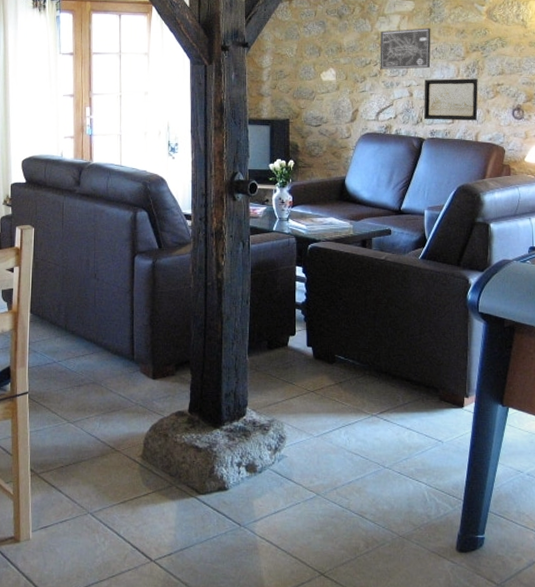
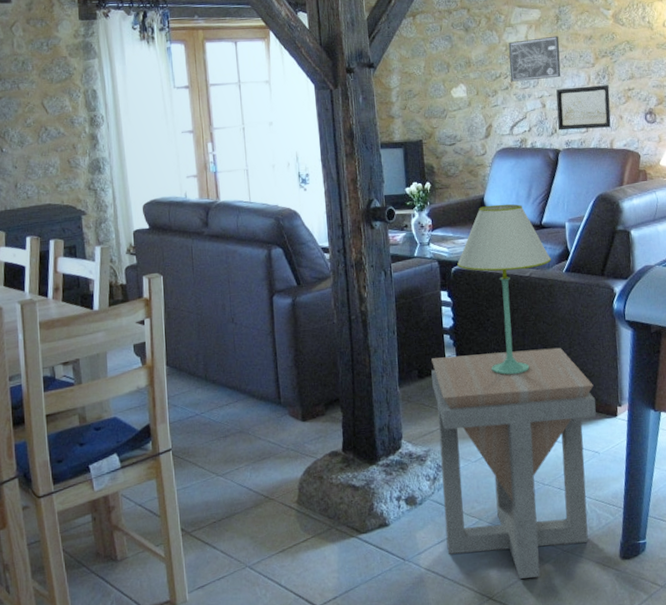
side table: none [281,331,443,560] -> present [431,347,596,579]
table lamp: none [314,187,408,354] -> present [457,204,552,375]

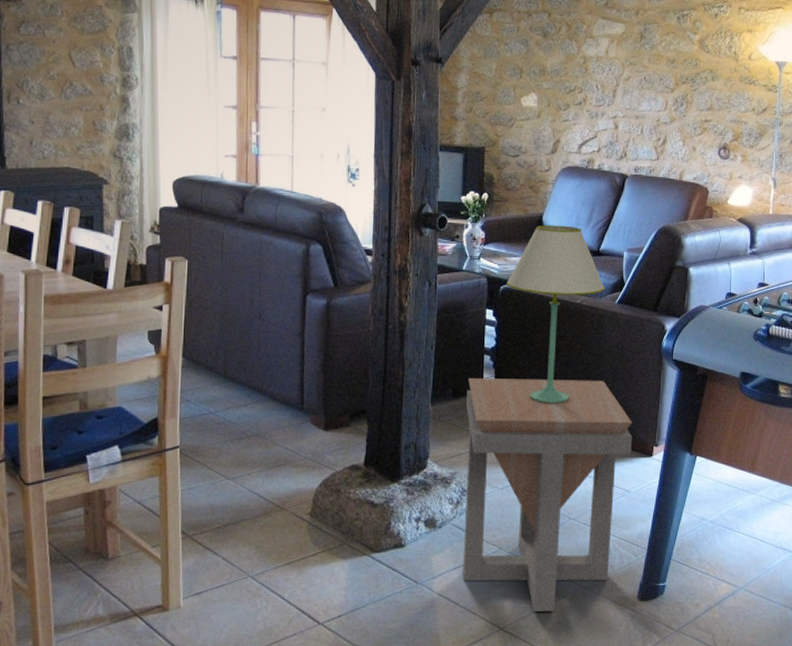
wall art: present [508,36,561,82] -> none [585,54,641,99]
wall art: present [556,85,611,131] -> none [628,111,686,158]

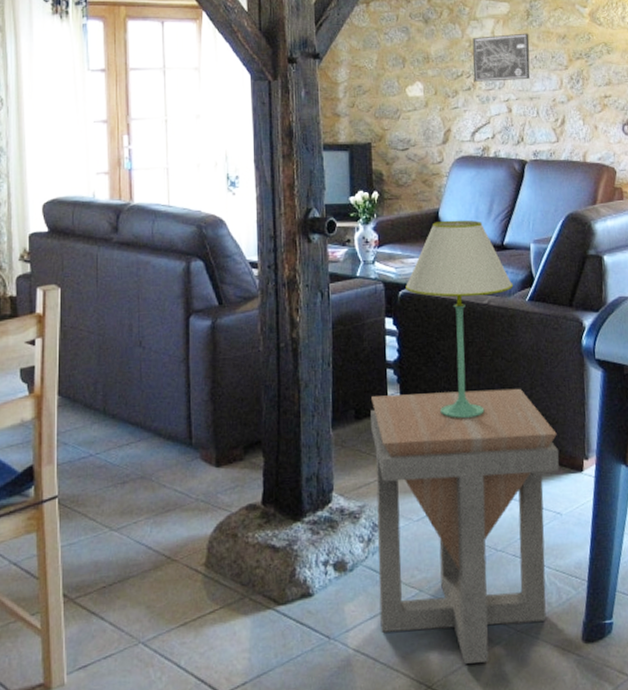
wall art: none [585,54,641,99] -> present [472,33,531,82]

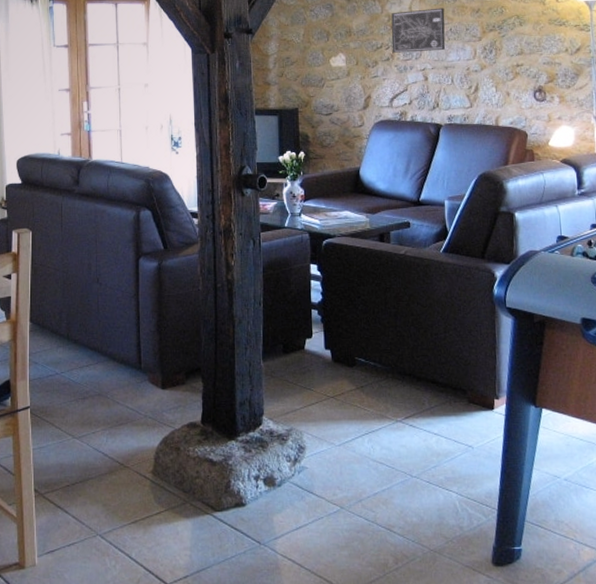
side table: present [370,388,559,664] -> none [297,331,471,577]
table lamp: present [405,220,514,418] -> none [329,178,429,356]

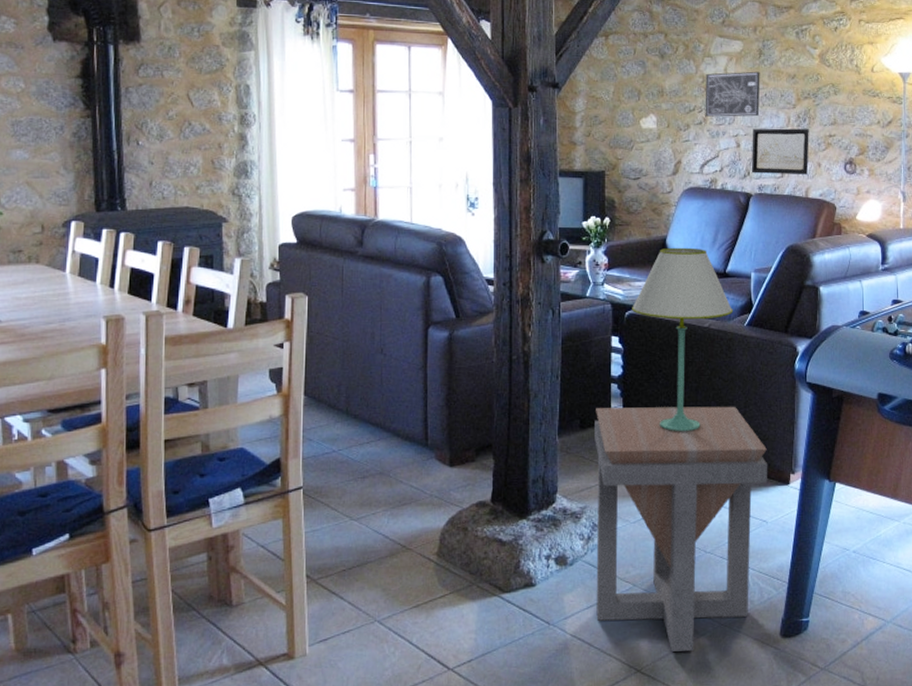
side table: none [297,331,471,577] -> present [595,406,768,652]
table lamp: none [329,178,429,356] -> present [632,247,734,431]
wall art: none [439,60,497,105] -> present [751,128,809,174]

